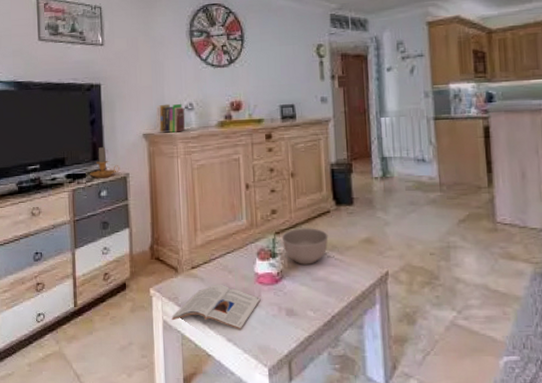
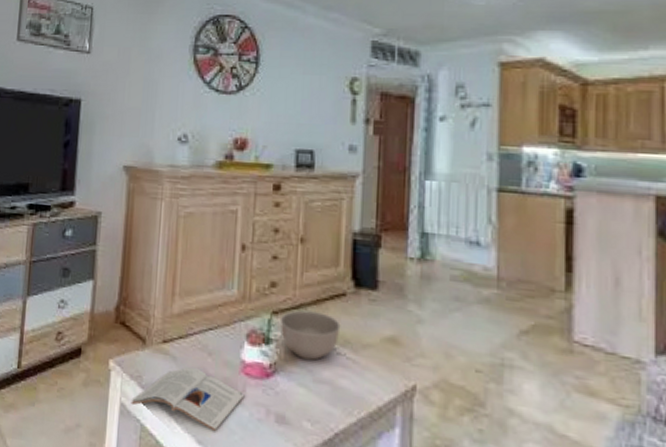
candle: present [89,146,120,179] -> none [54,175,92,214]
books: present [156,103,185,133] -> none [140,132,177,169]

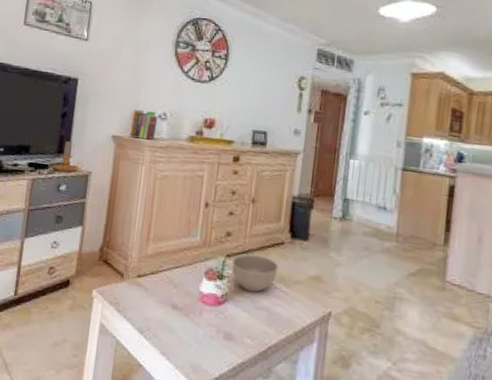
candle: none [54,175,92,214] -> present [51,140,84,173]
magazine: present [131,367,245,431] -> none [109,296,201,345]
books: none [140,132,177,169] -> present [126,109,158,140]

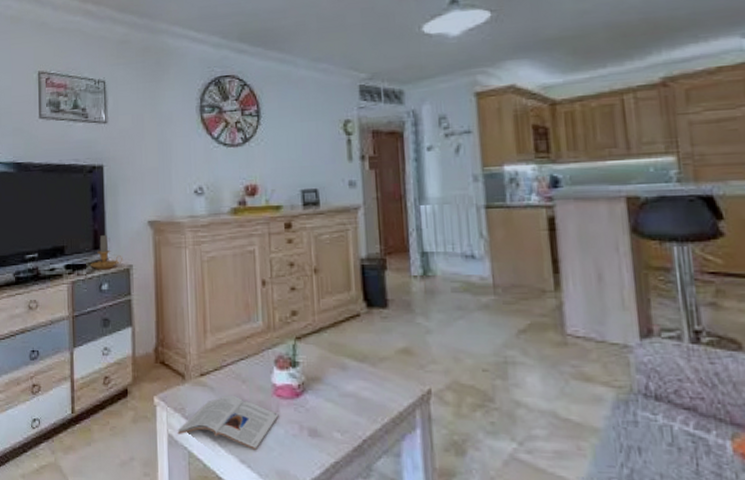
magazine: none [109,296,201,345] -> present [177,395,279,450]
books: present [126,109,158,140] -> none [162,187,194,220]
bowl: present [232,254,279,293] -> none [304,333,358,377]

